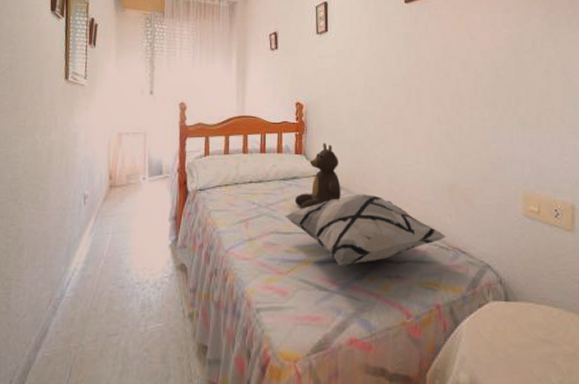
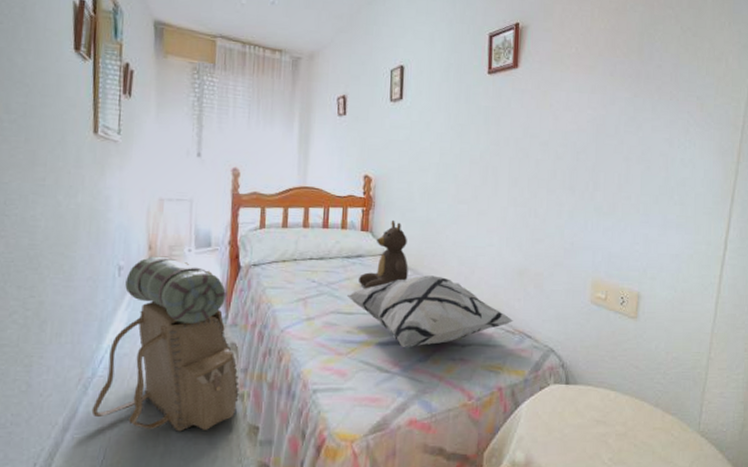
backpack: none [60,185,189,351] -> present [91,256,239,432]

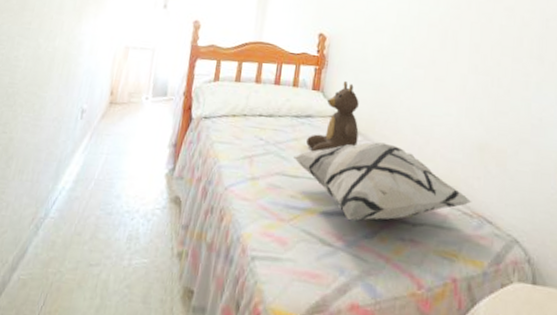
backpack: present [91,256,239,432] -> none [39,101,179,287]

